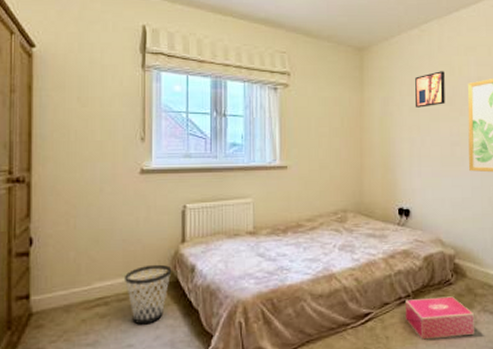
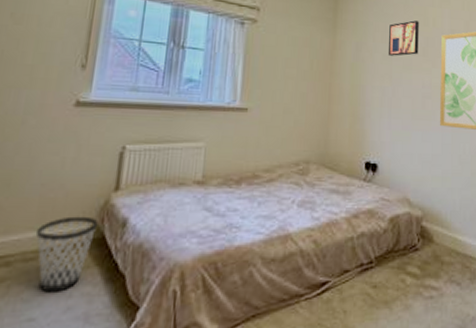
shoe box: present [404,296,475,340] -> none [365,264,441,315]

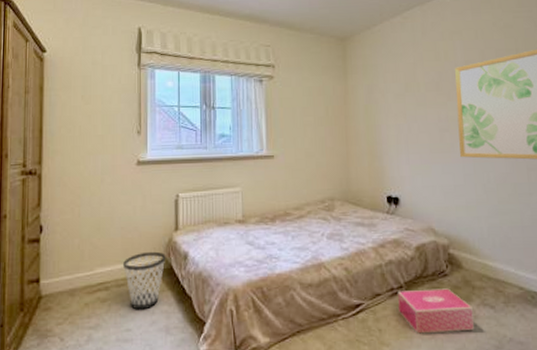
shoe box: none [365,264,441,315] -> present [397,288,474,334]
wall art: present [388,20,419,56] -> none [399,57,432,94]

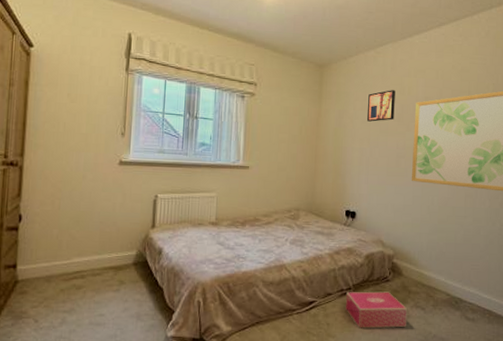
wastebasket: present [122,251,166,310] -> none [99,245,142,298]
wall art: none [399,57,432,94] -> present [366,90,395,122]

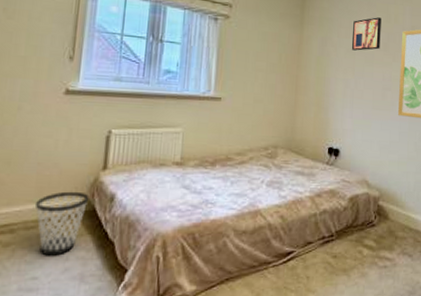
wastebasket: none [99,245,142,298] -> present [34,191,90,256]
shoe box: present [345,291,408,329] -> none [326,238,394,281]

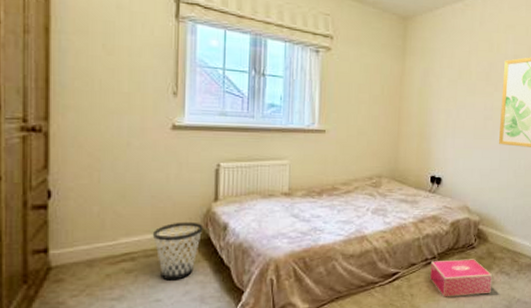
shoe box: none [326,238,394,281] -> present [429,259,493,298]
wall art: present [351,17,381,51] -> none [453,46,484,81]

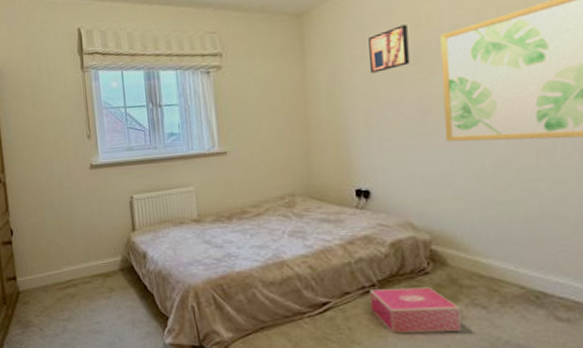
wastebasket: present [152,221,203,281] -> none [86,251,126,305]
wall art: none [453,46,484,81] -> present [368,24,410,73]

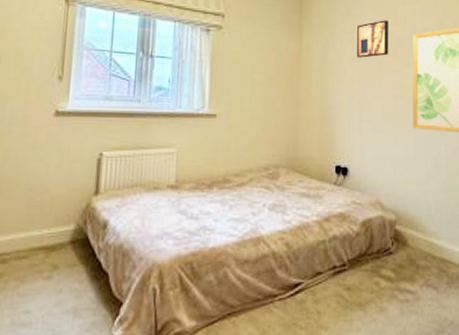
shoe box: present [370,287,462,334] -> none [339,267,417,317]

